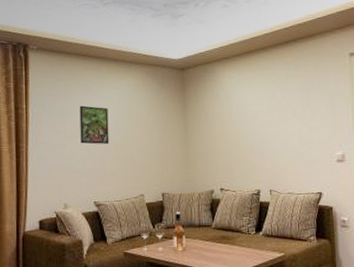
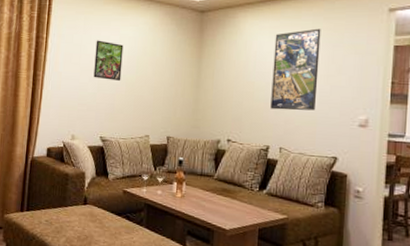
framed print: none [253,76,297,155] -> present [270,28,321,111]

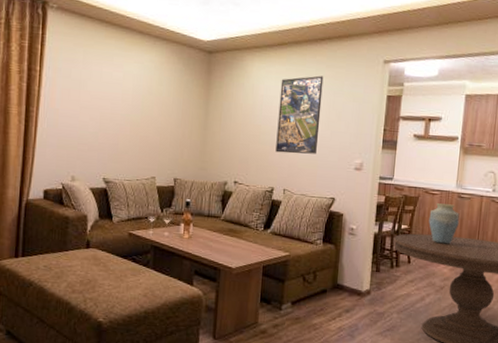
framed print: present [93,40,124,81] -> none [95,76,128,120]

